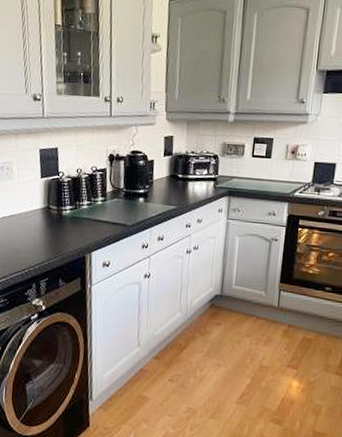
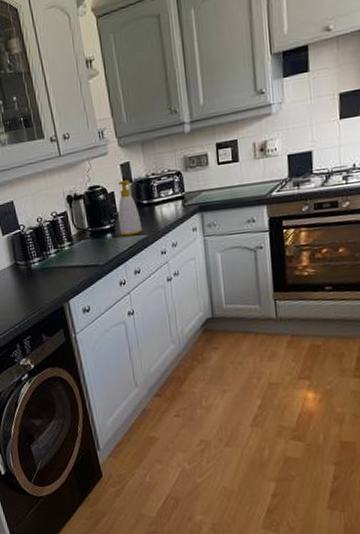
soap bottle: none [152,152,174,204] -> present [118,180,143,236]

